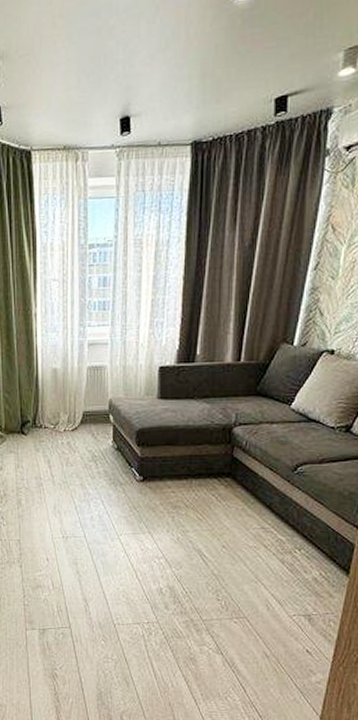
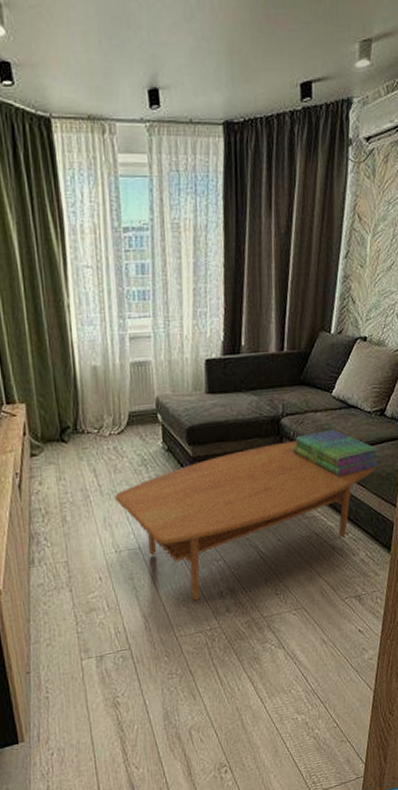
coffee table: none [66,450,336,593] -> present [115,441,375,601]
stack of books: none [244,442,341,491] -> present [292,429,379,477]

